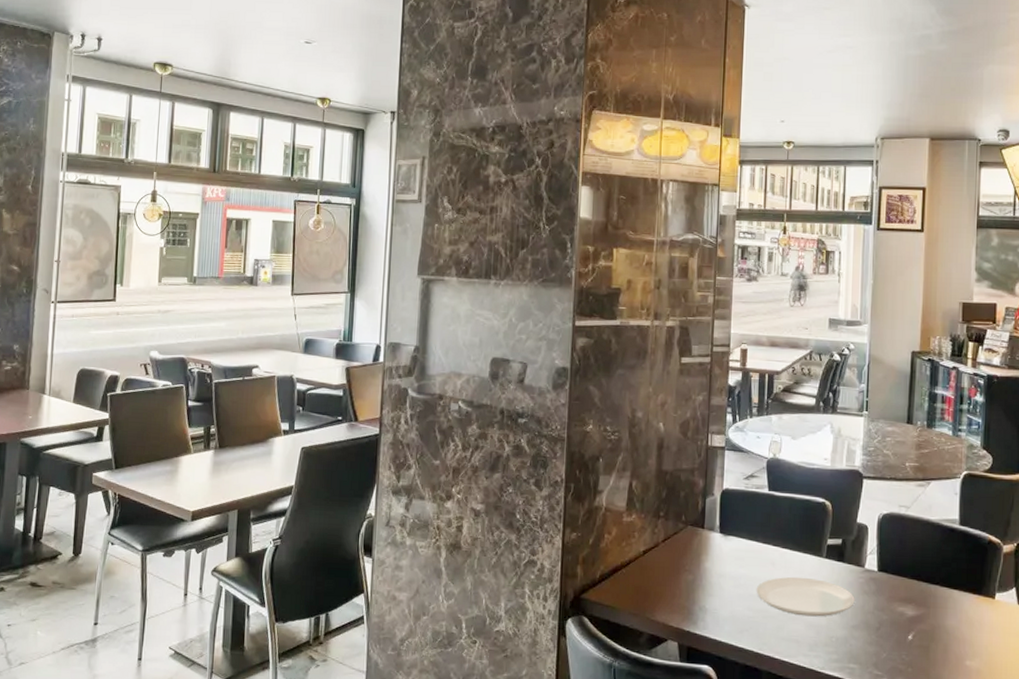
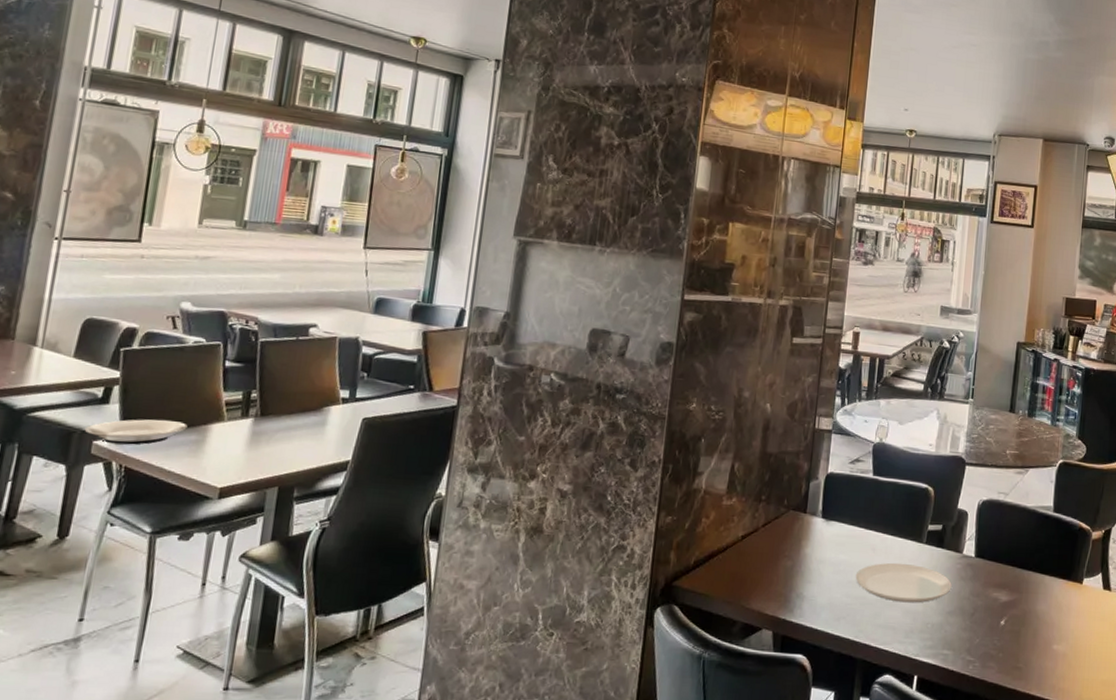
plate: none [86,453,163,476] -> present [84,419,188,445]

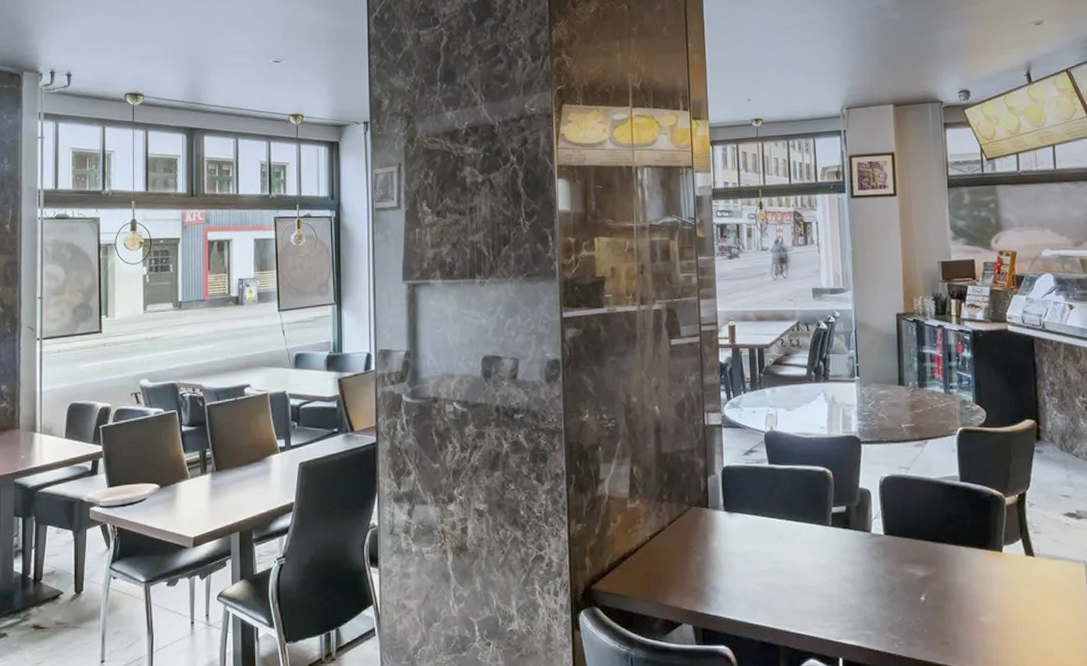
plate: present [855,562,952,603] -> none [765,547,865,587]

